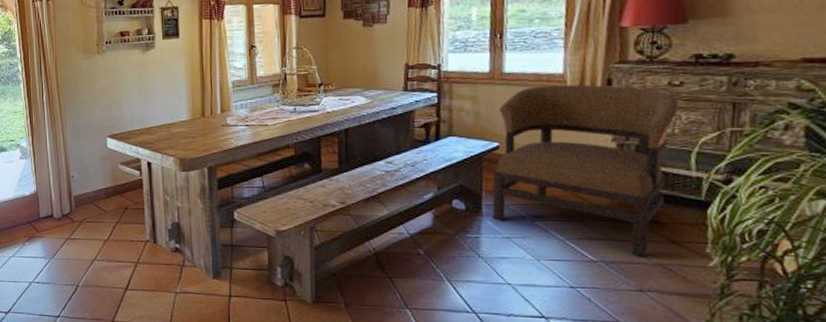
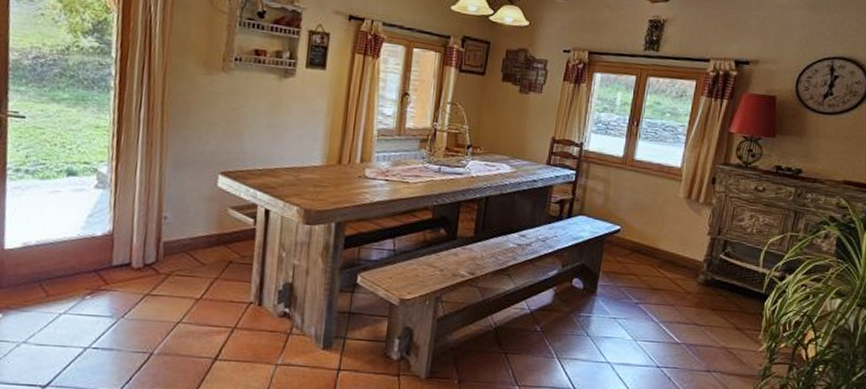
armchair: present [492,84,679,257] -> none [604,176,760,341]

